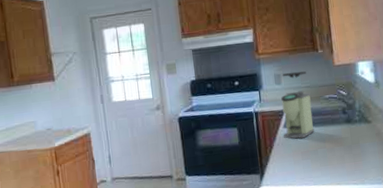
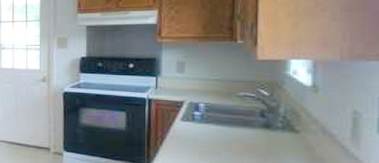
coffee grinder: present [281,71,315,139] -> none [178,61,221,136]

